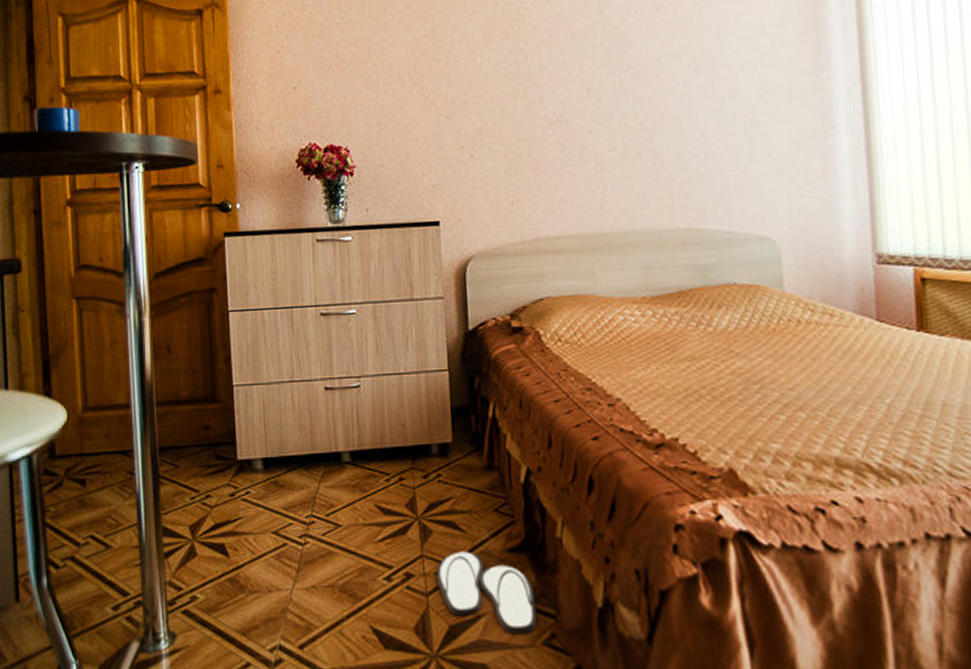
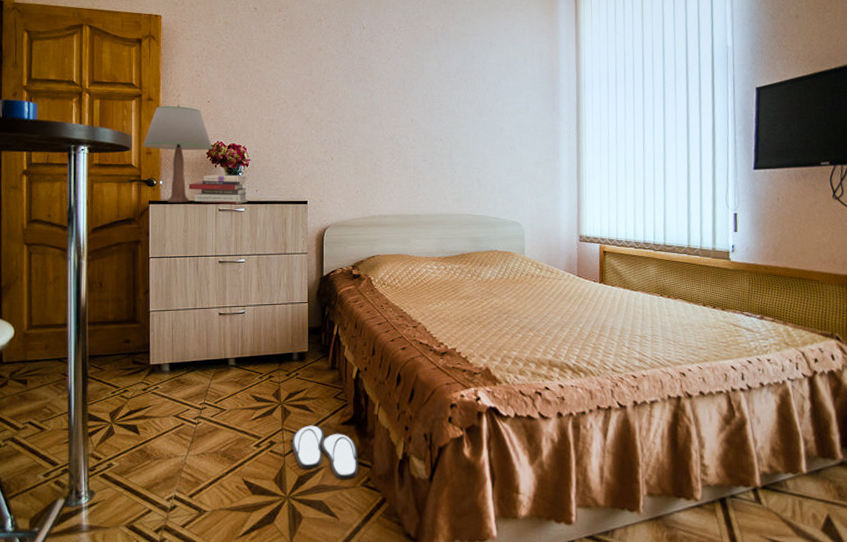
table lamp: none [210,95,304,234] -> present [142,104,213,203]
books: none [274,189,356,233] -> present [188,174,248,205]

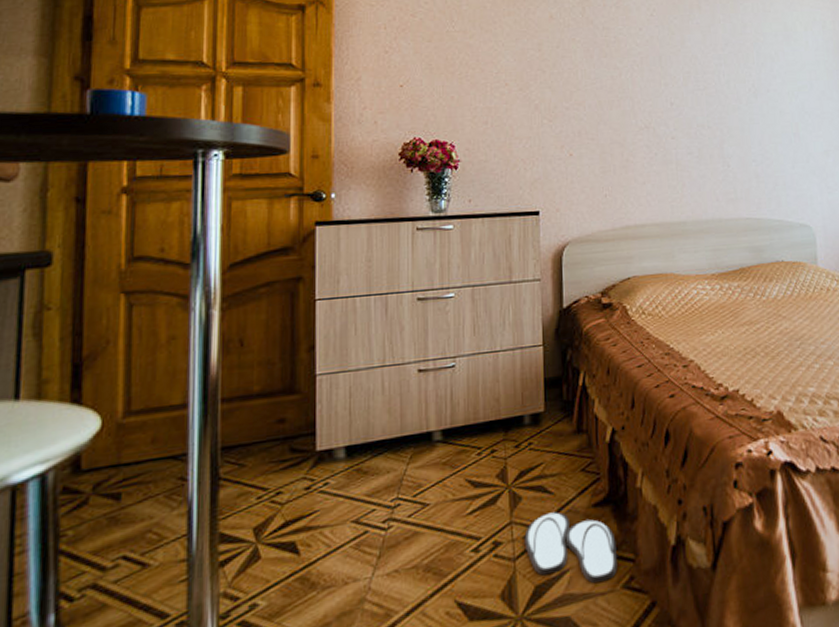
table lamp: present [142,104,213,203] -> none [305,90,408,223]
books: present [188,174,248,205] -> none [372,181,458,222]

